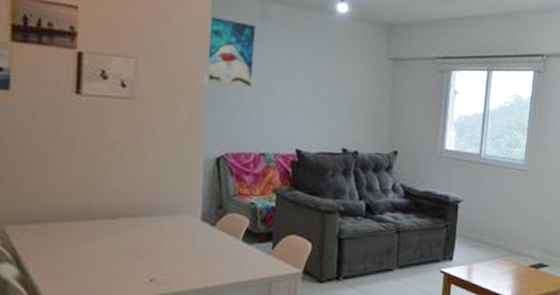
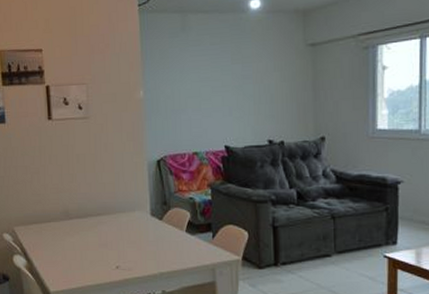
wall art: present [207,17,256,87] -> none [140,36,180,96]

